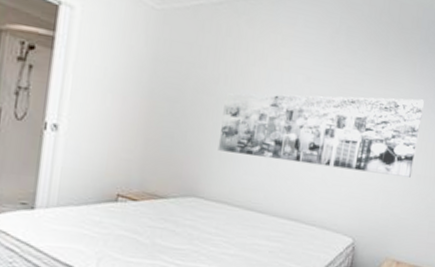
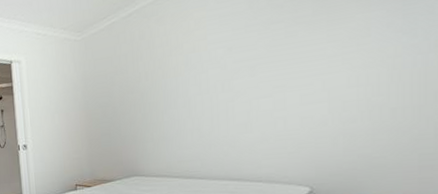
wall art: present [217,93,425,178] -> none [148,25,390,135]

